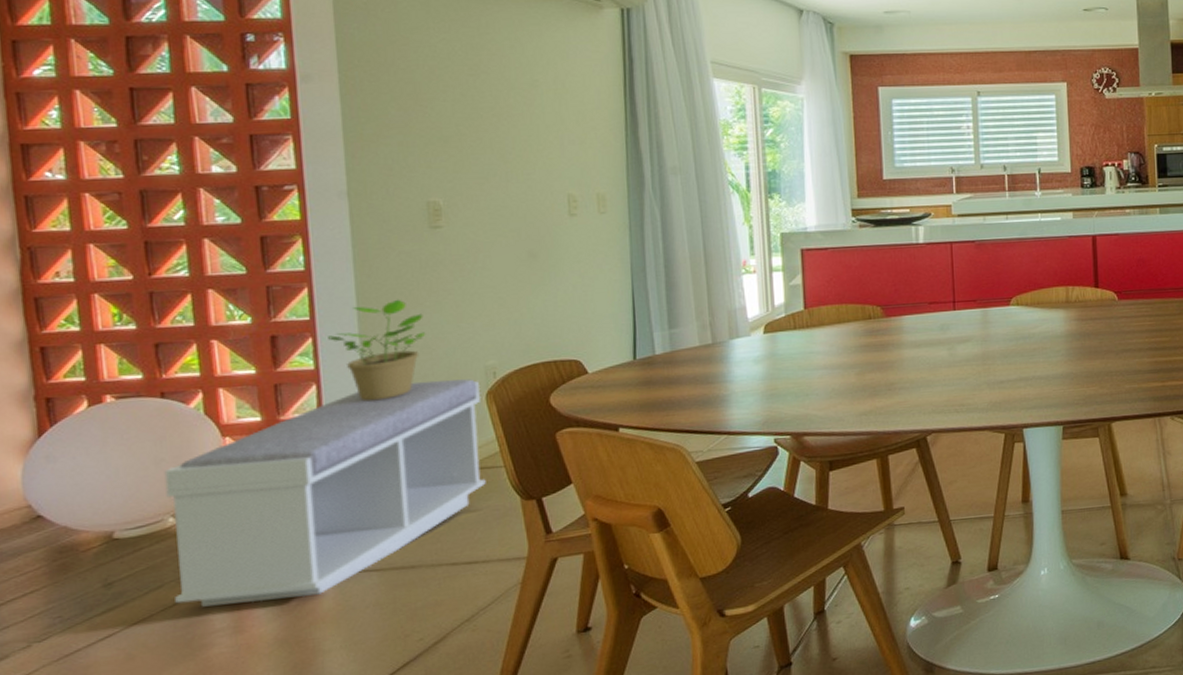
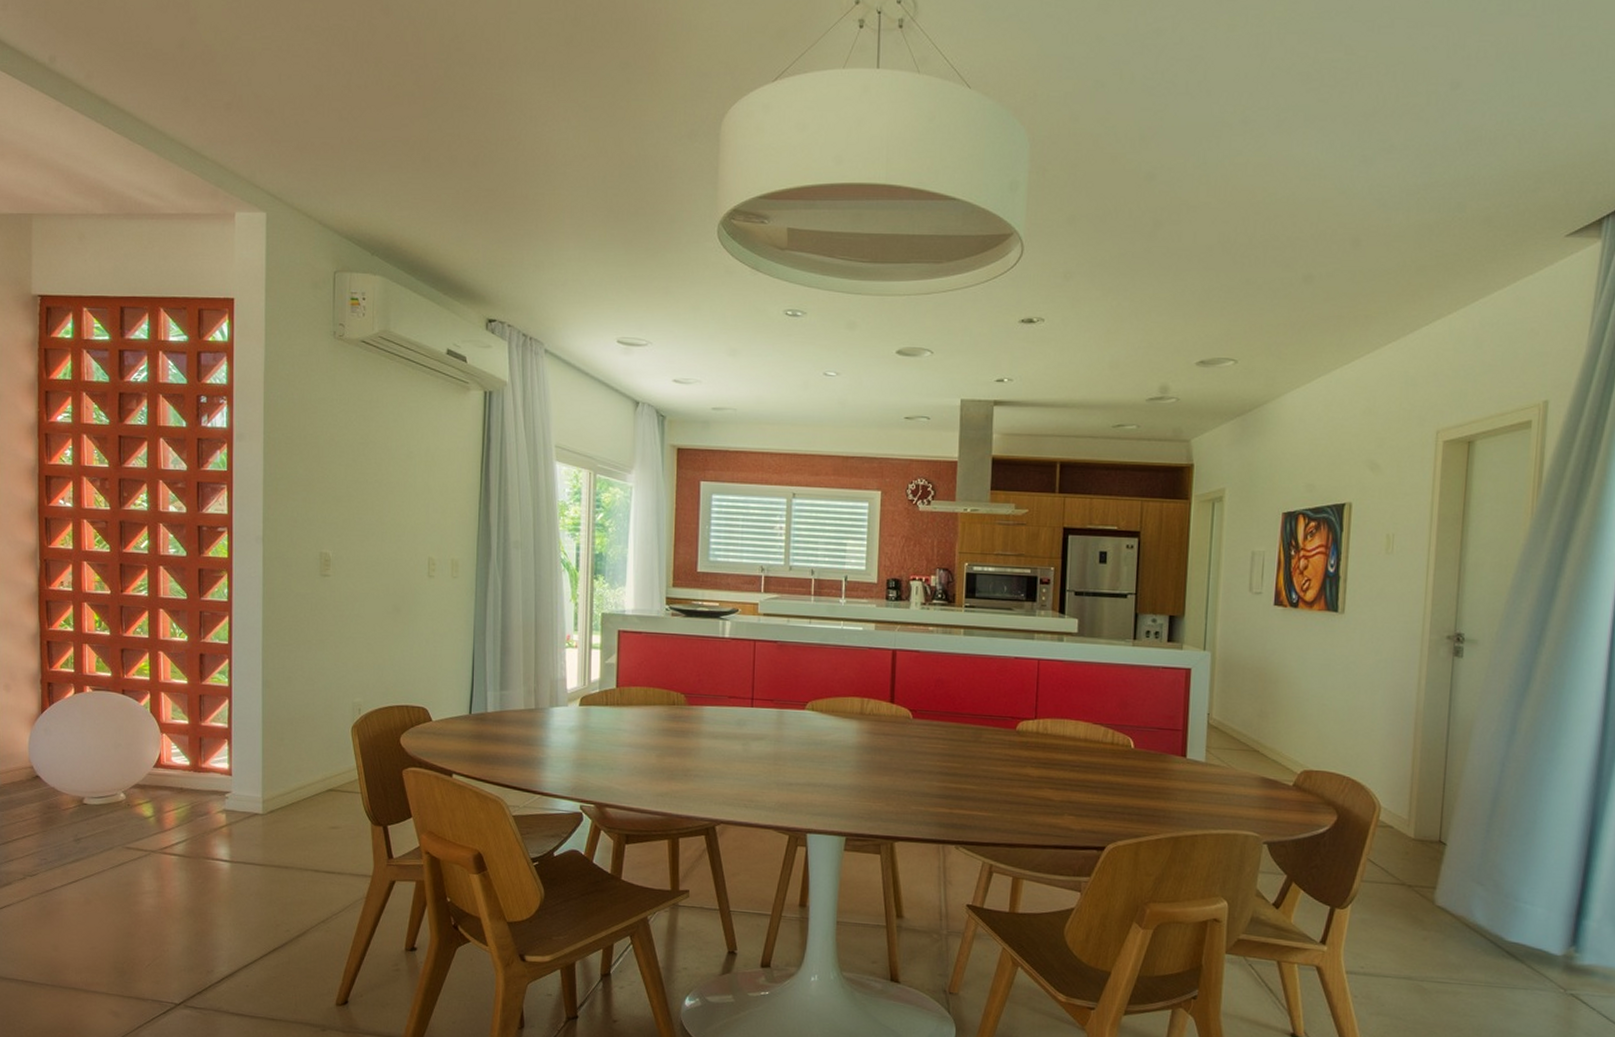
bench: present [164,379,486,607] -> none [120,708,348,877]
potted plant: present [328,299,426,402] -> none [240,634,311,720]

